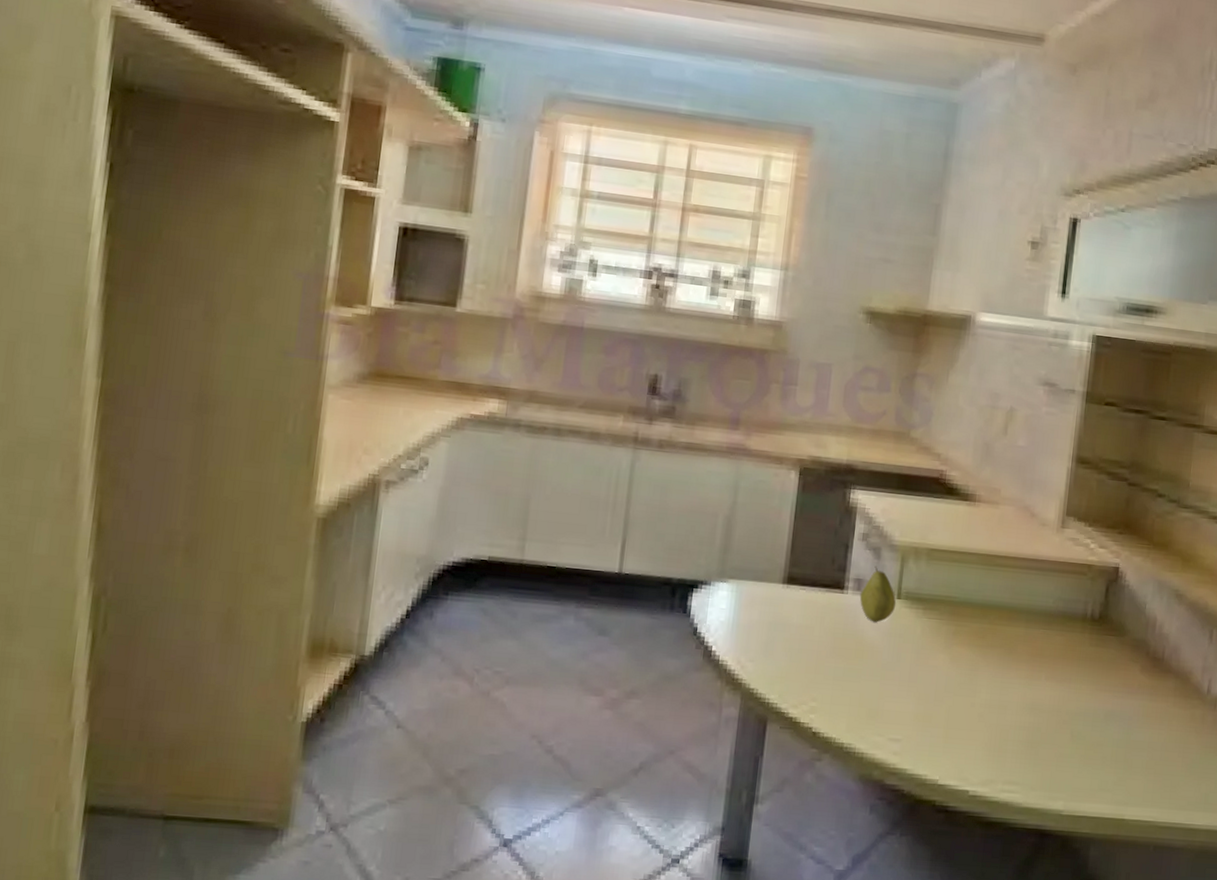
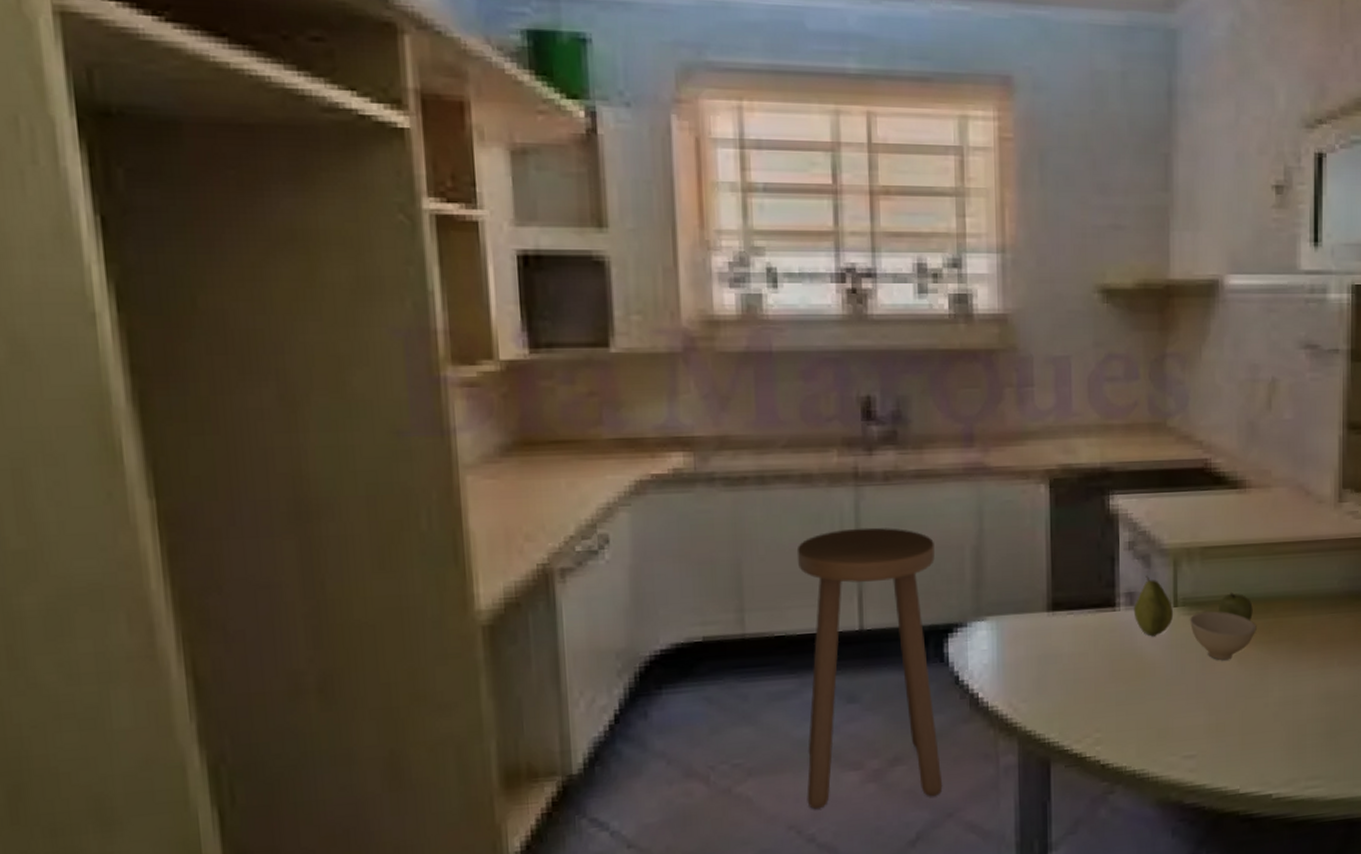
stool: none [551,484,693,733] -> present [796,527,943,809]
bowl: none [909,607,972,656] -> present [1189,611,1257,661]
fruit: none [938,593,970,624] -> present [1219,592,1253,621]

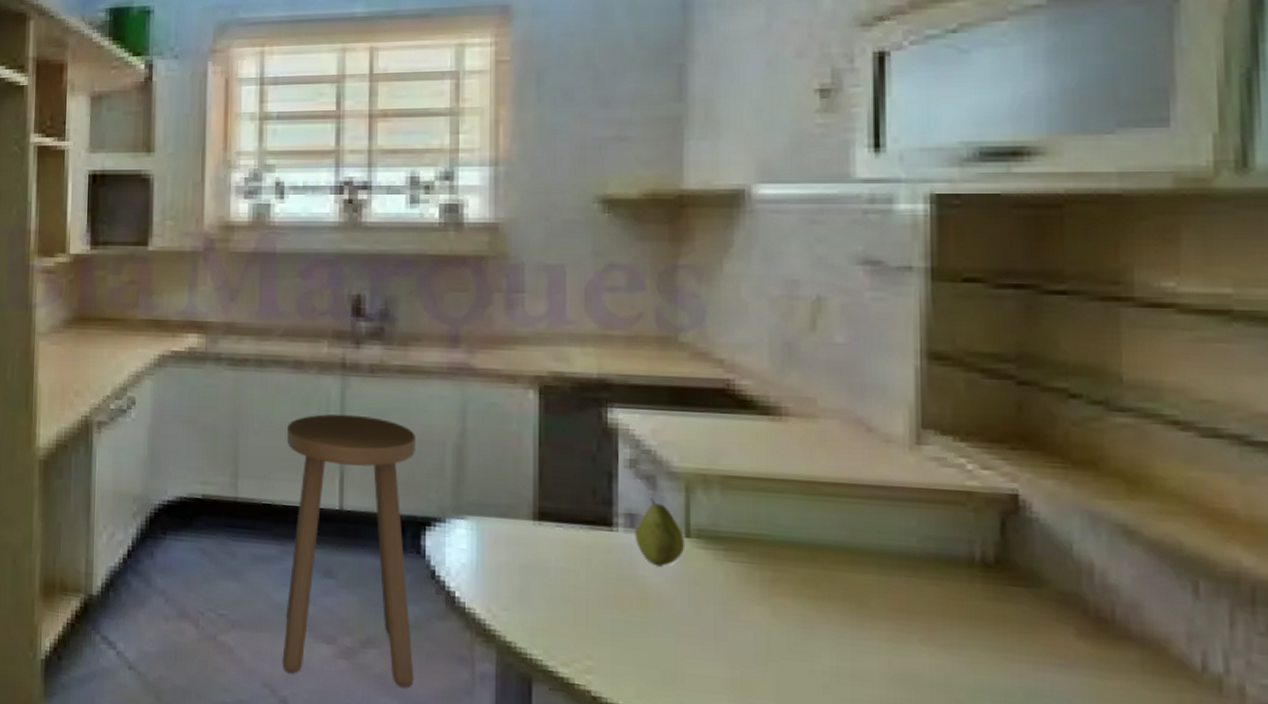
bowl: present [1189,611,1257,661] -> none [705,548,797,609]
fruit: present [1219,592,1253,621] -> none [745,531,792,569]

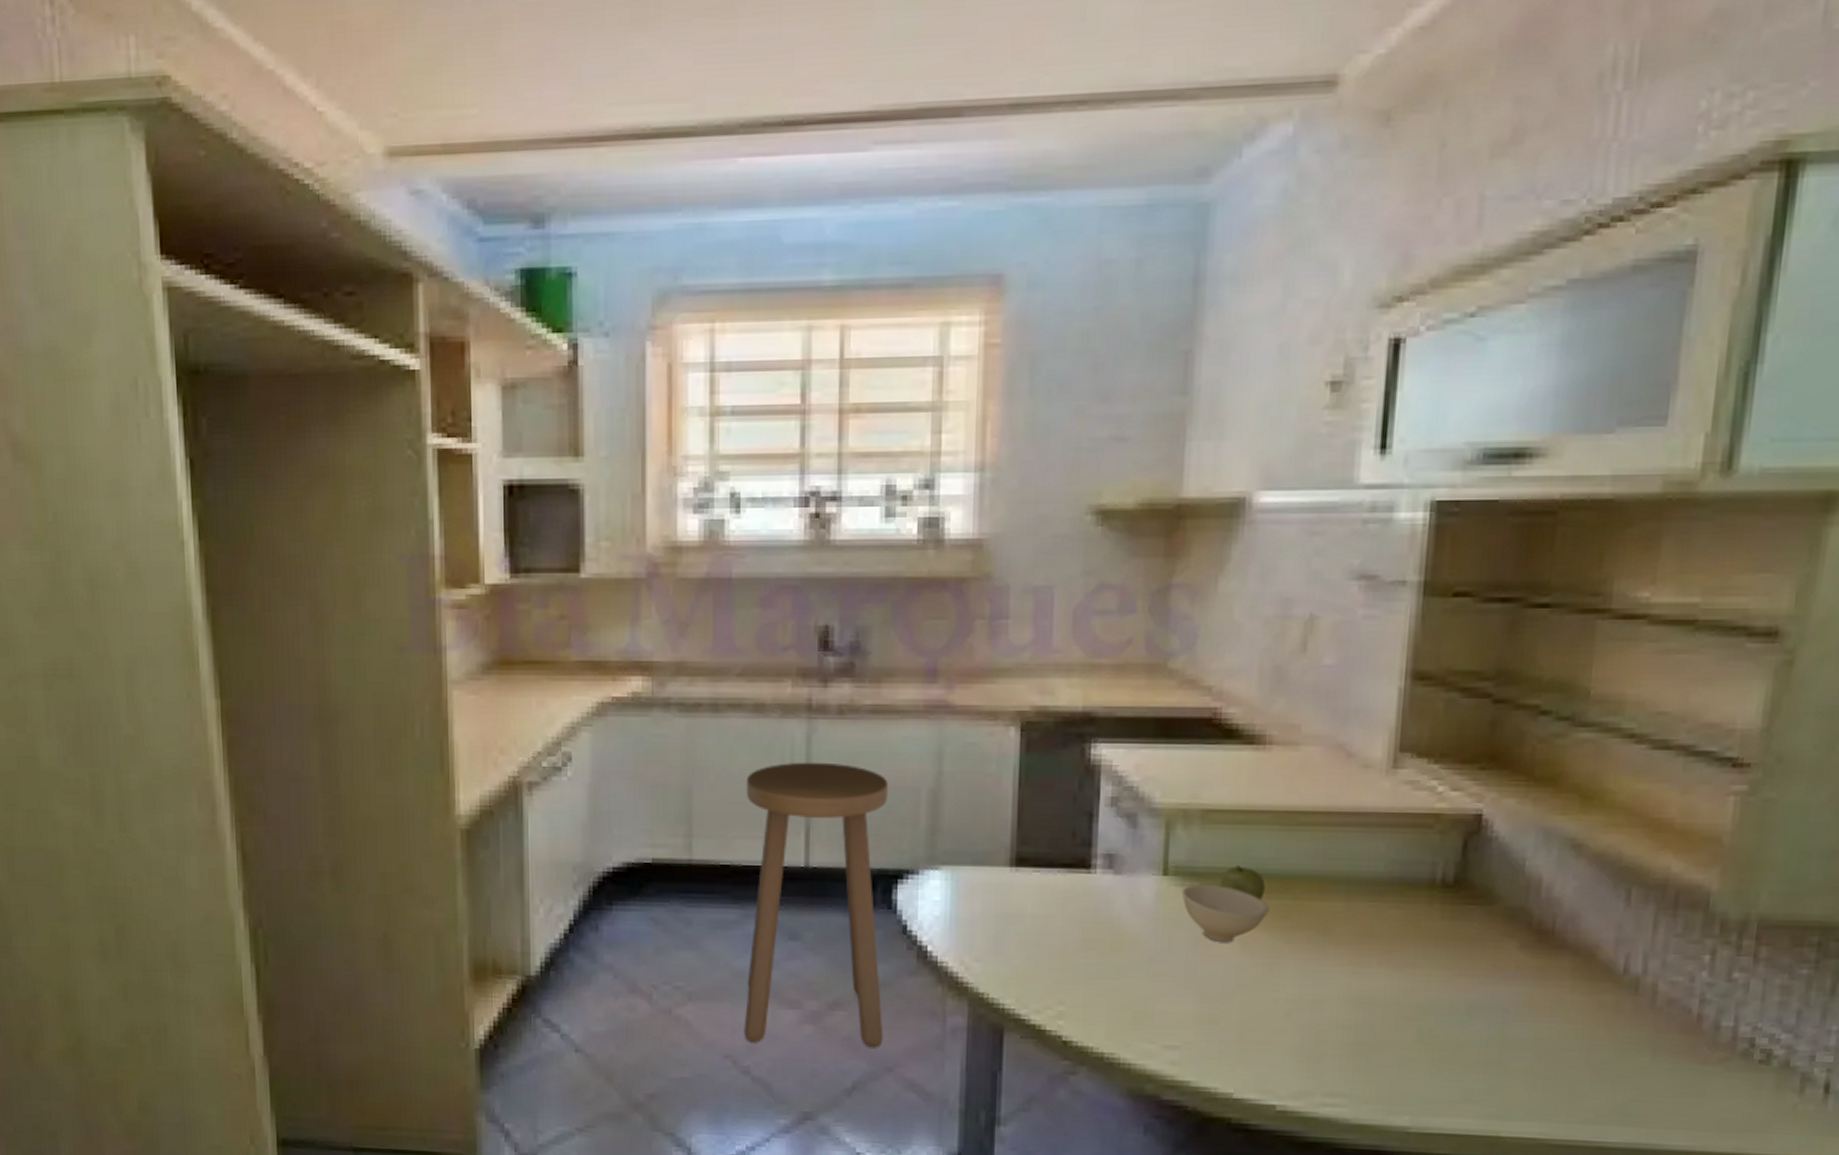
fruit: present [634,497,685,567] -> none [1112,836,1163,906]
bowl: none [705,548,797,609] -> present [1181,884,1269,943]
fruit: none [745,531,792,569] -> present [1220,864,1265,901]

